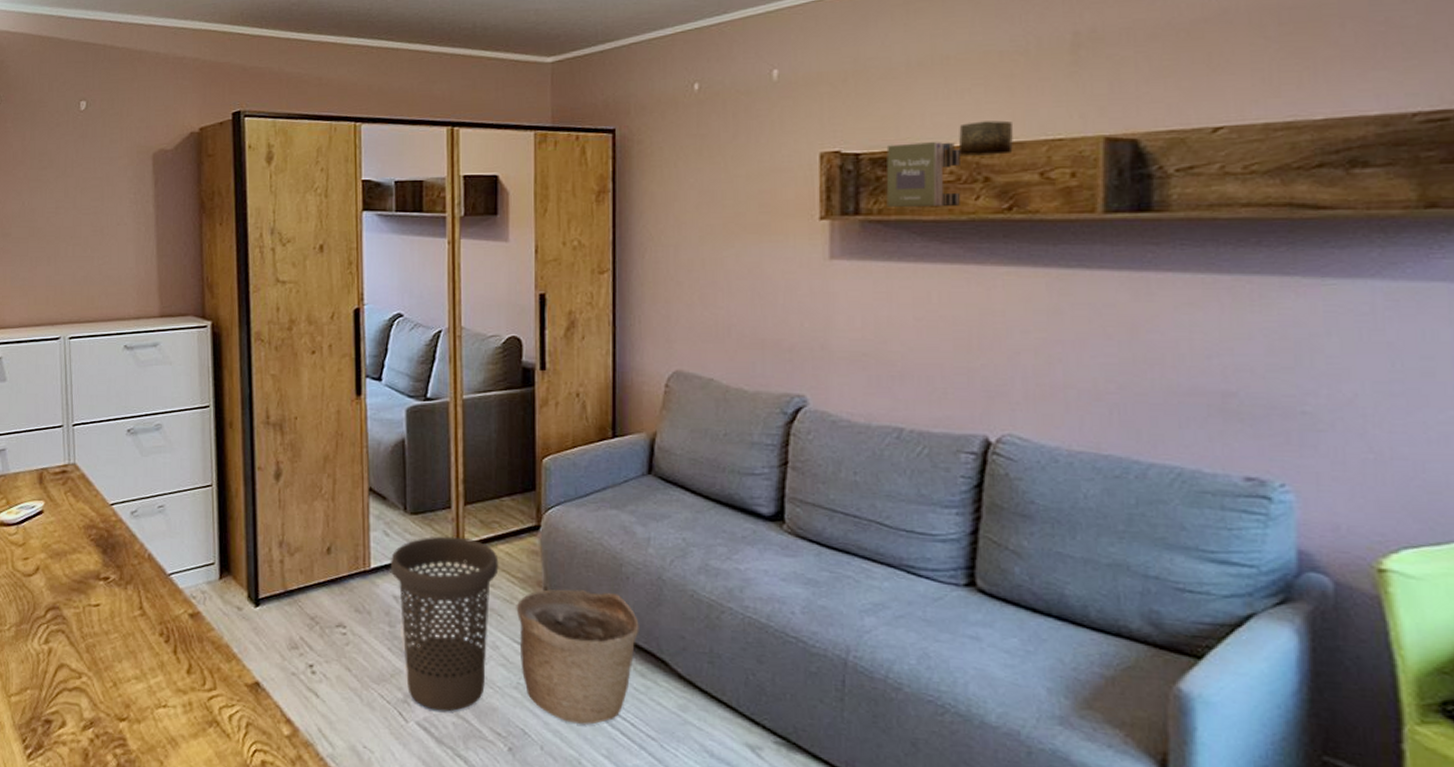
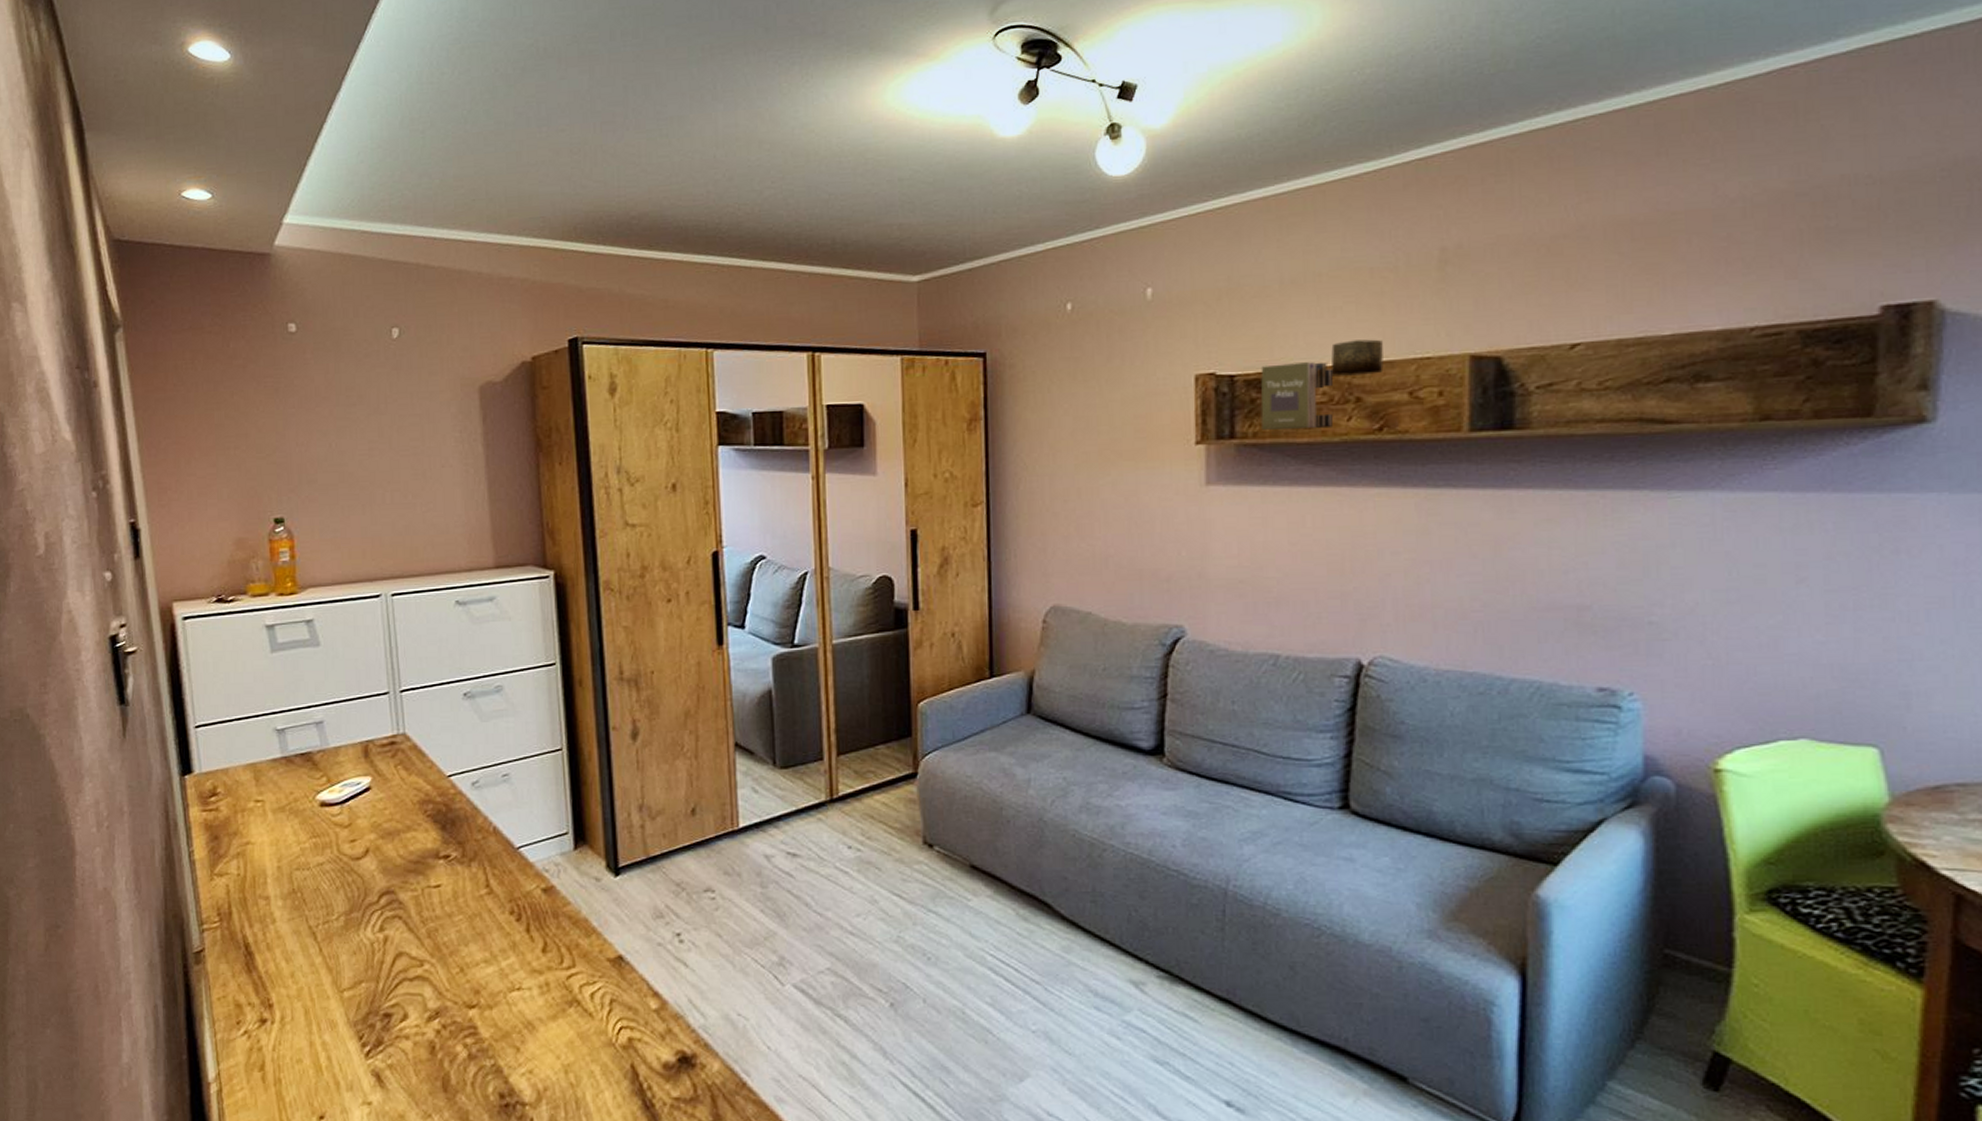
trash bin: present [391,536,499,712] -> none [761,789,875,971]
basket: present [516,589,639,725] -> none [894,837,1021,975]

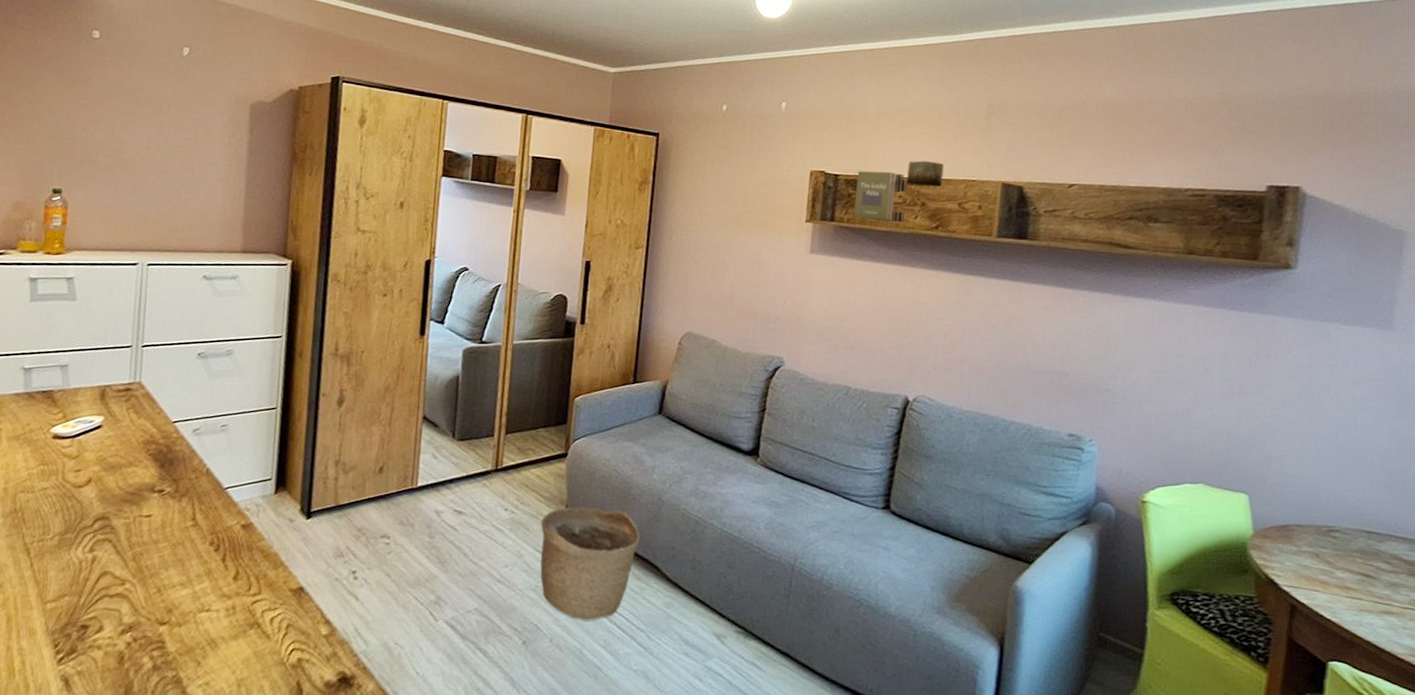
basket: none [894,837,1021,975] -> present [540,507,640,621]

